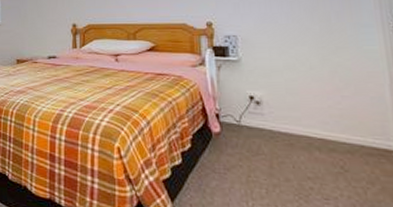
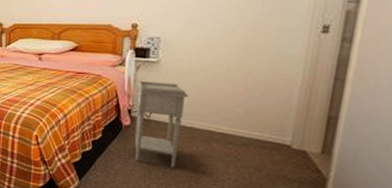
nightstand: none [222,82,279,183] -> present [134,81,189,168]

